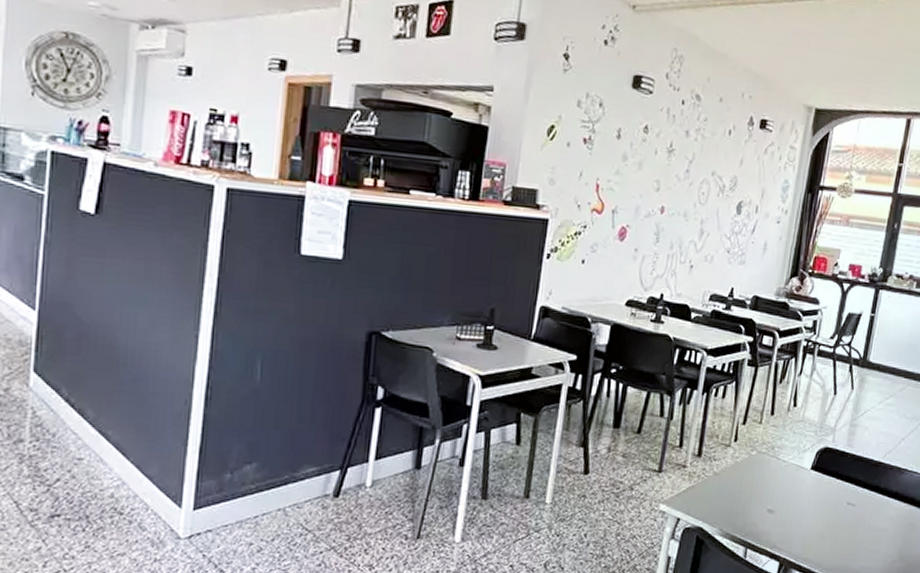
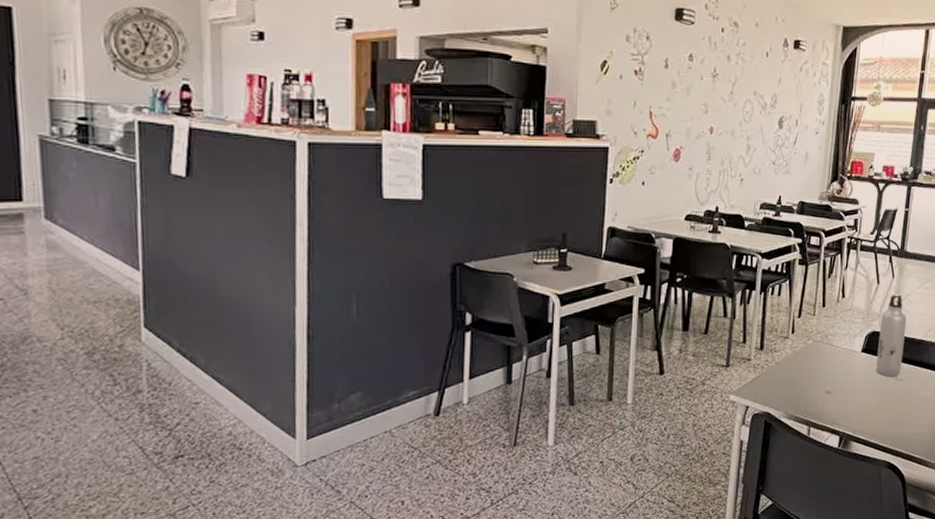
water bottle: none [826,407,865,501] -> present [876,293,907,377]

